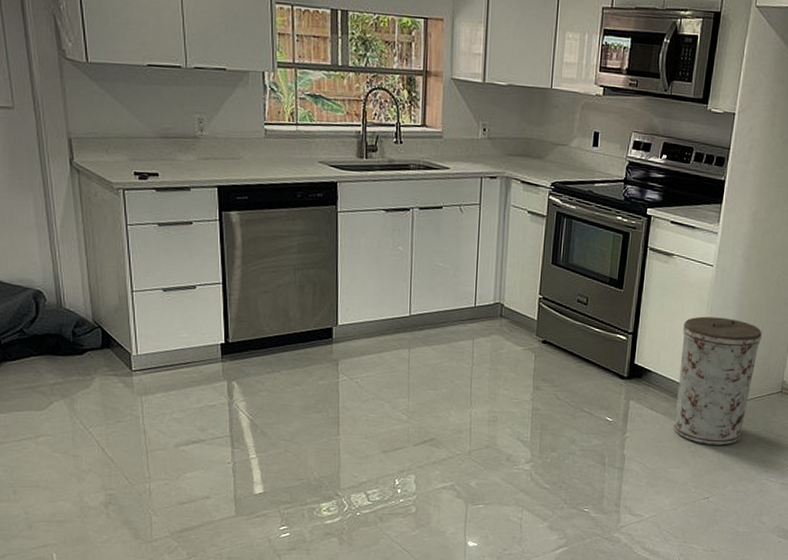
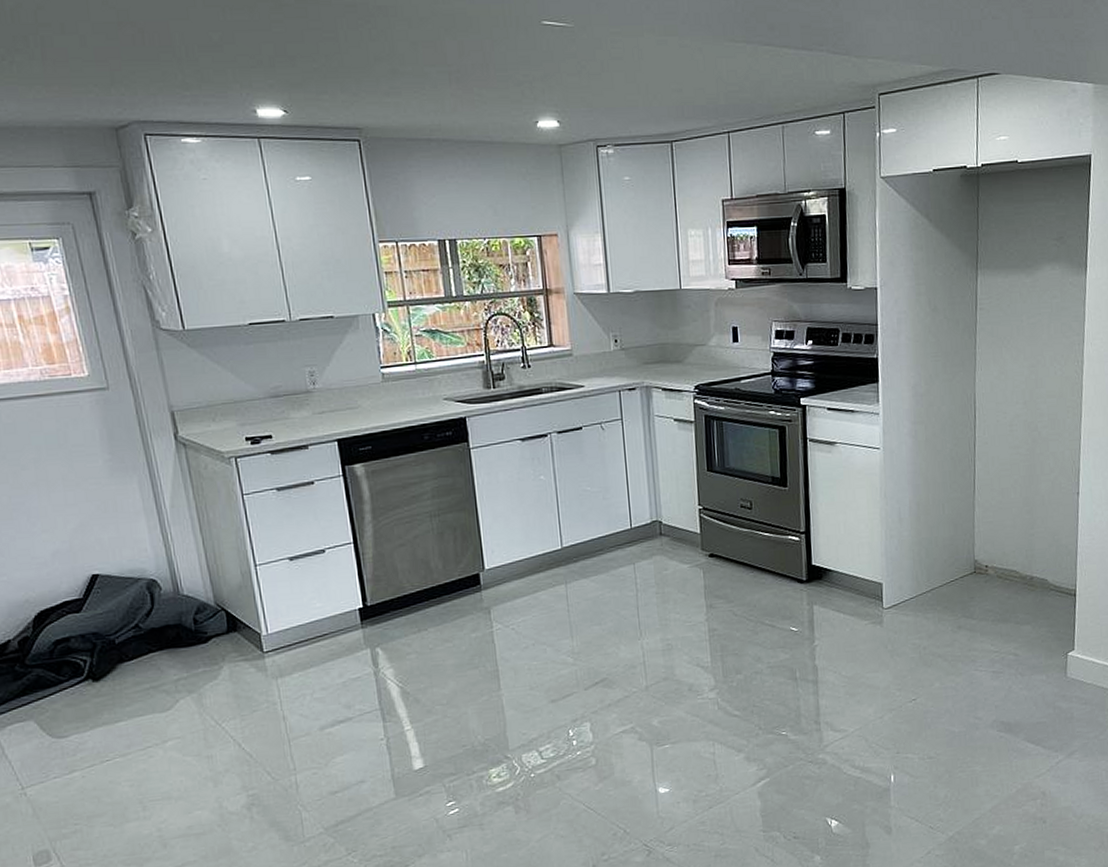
trash can: present [673,316,762,445] -> none [858,501,944,642]

